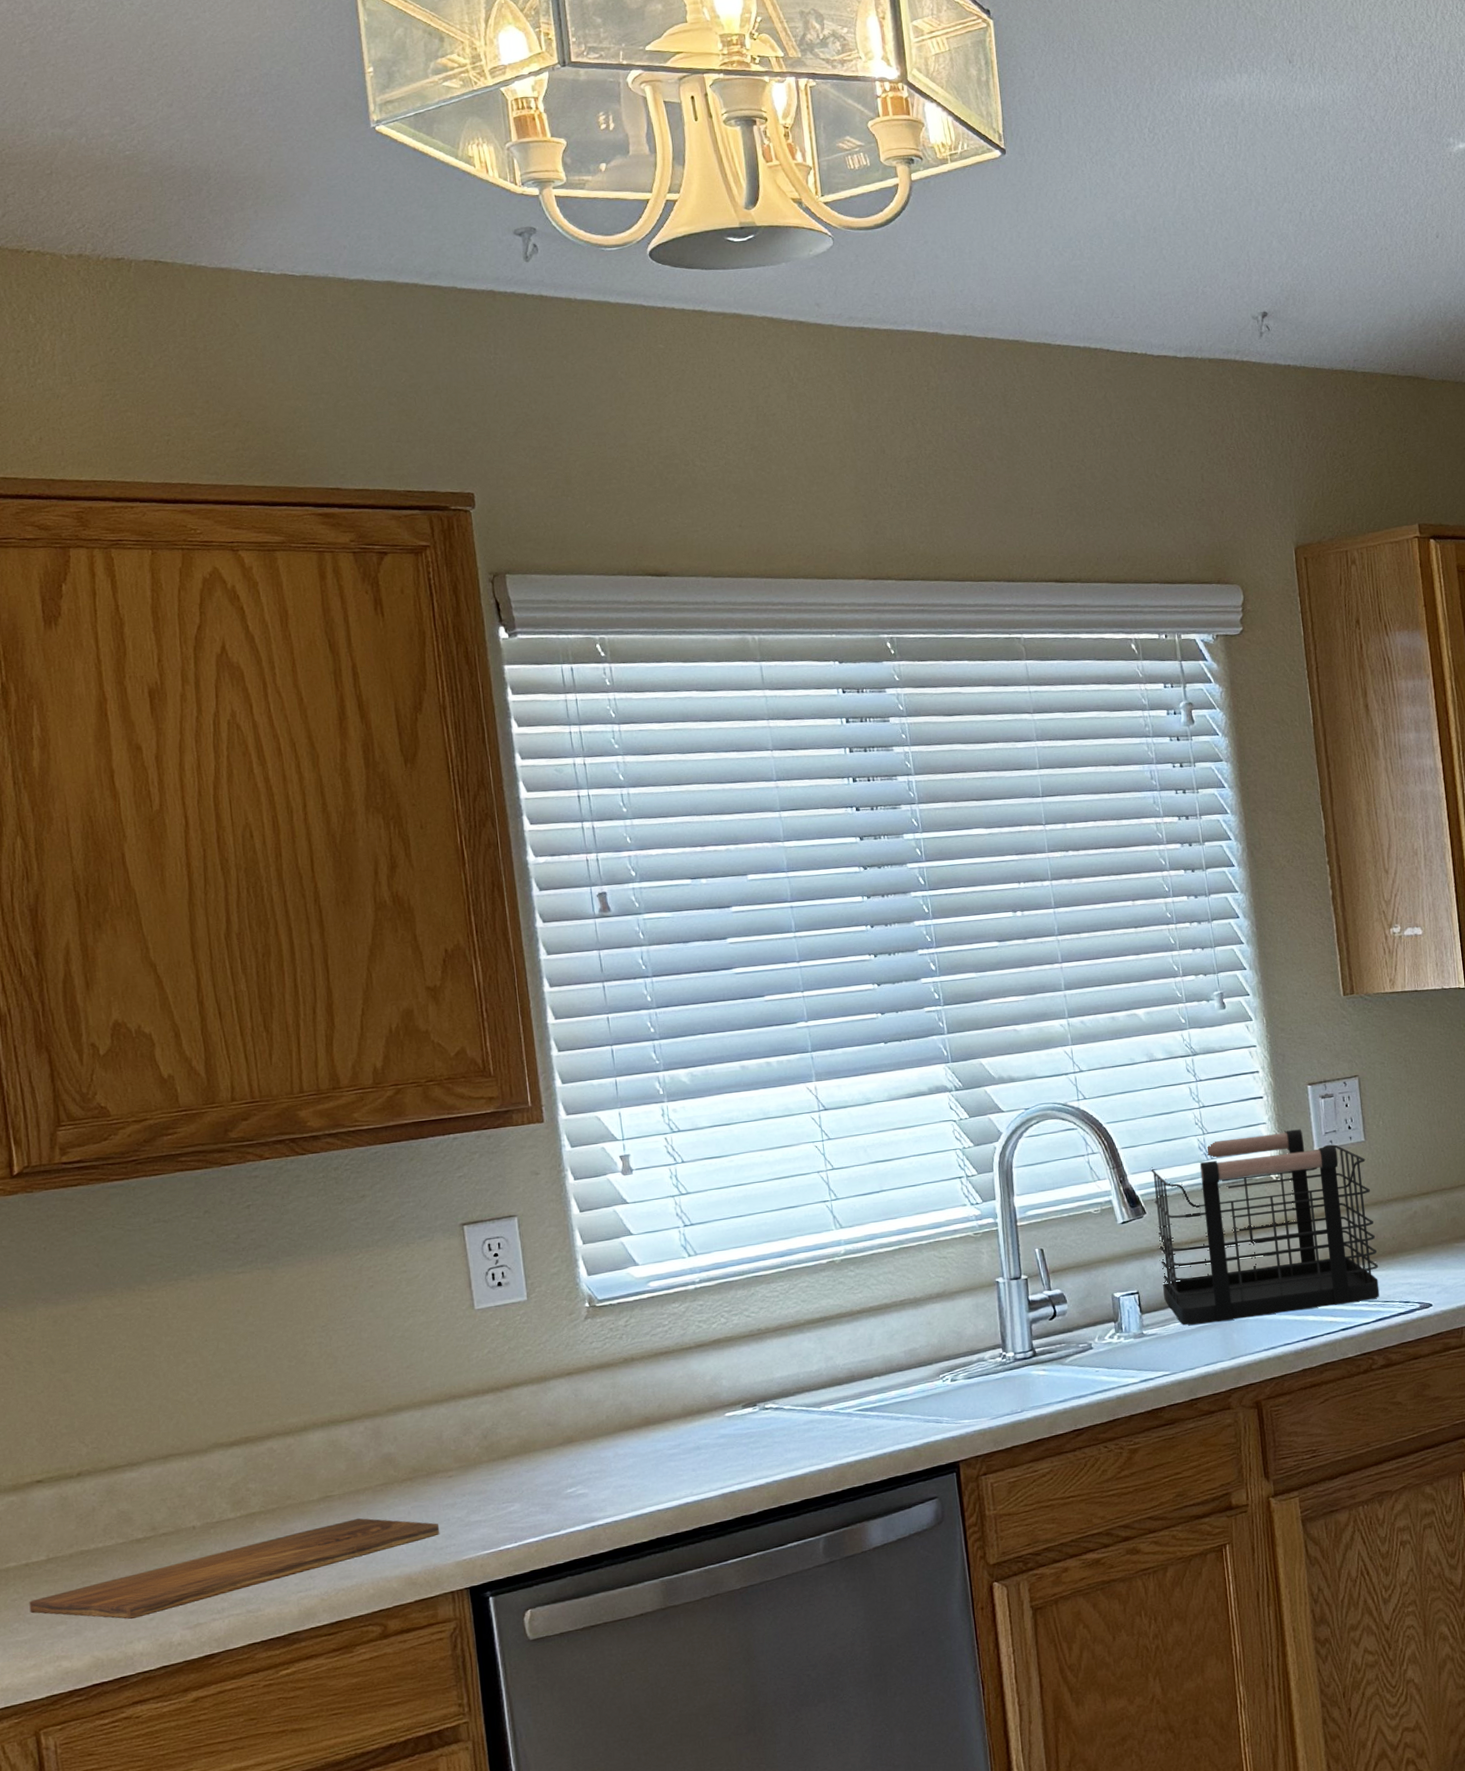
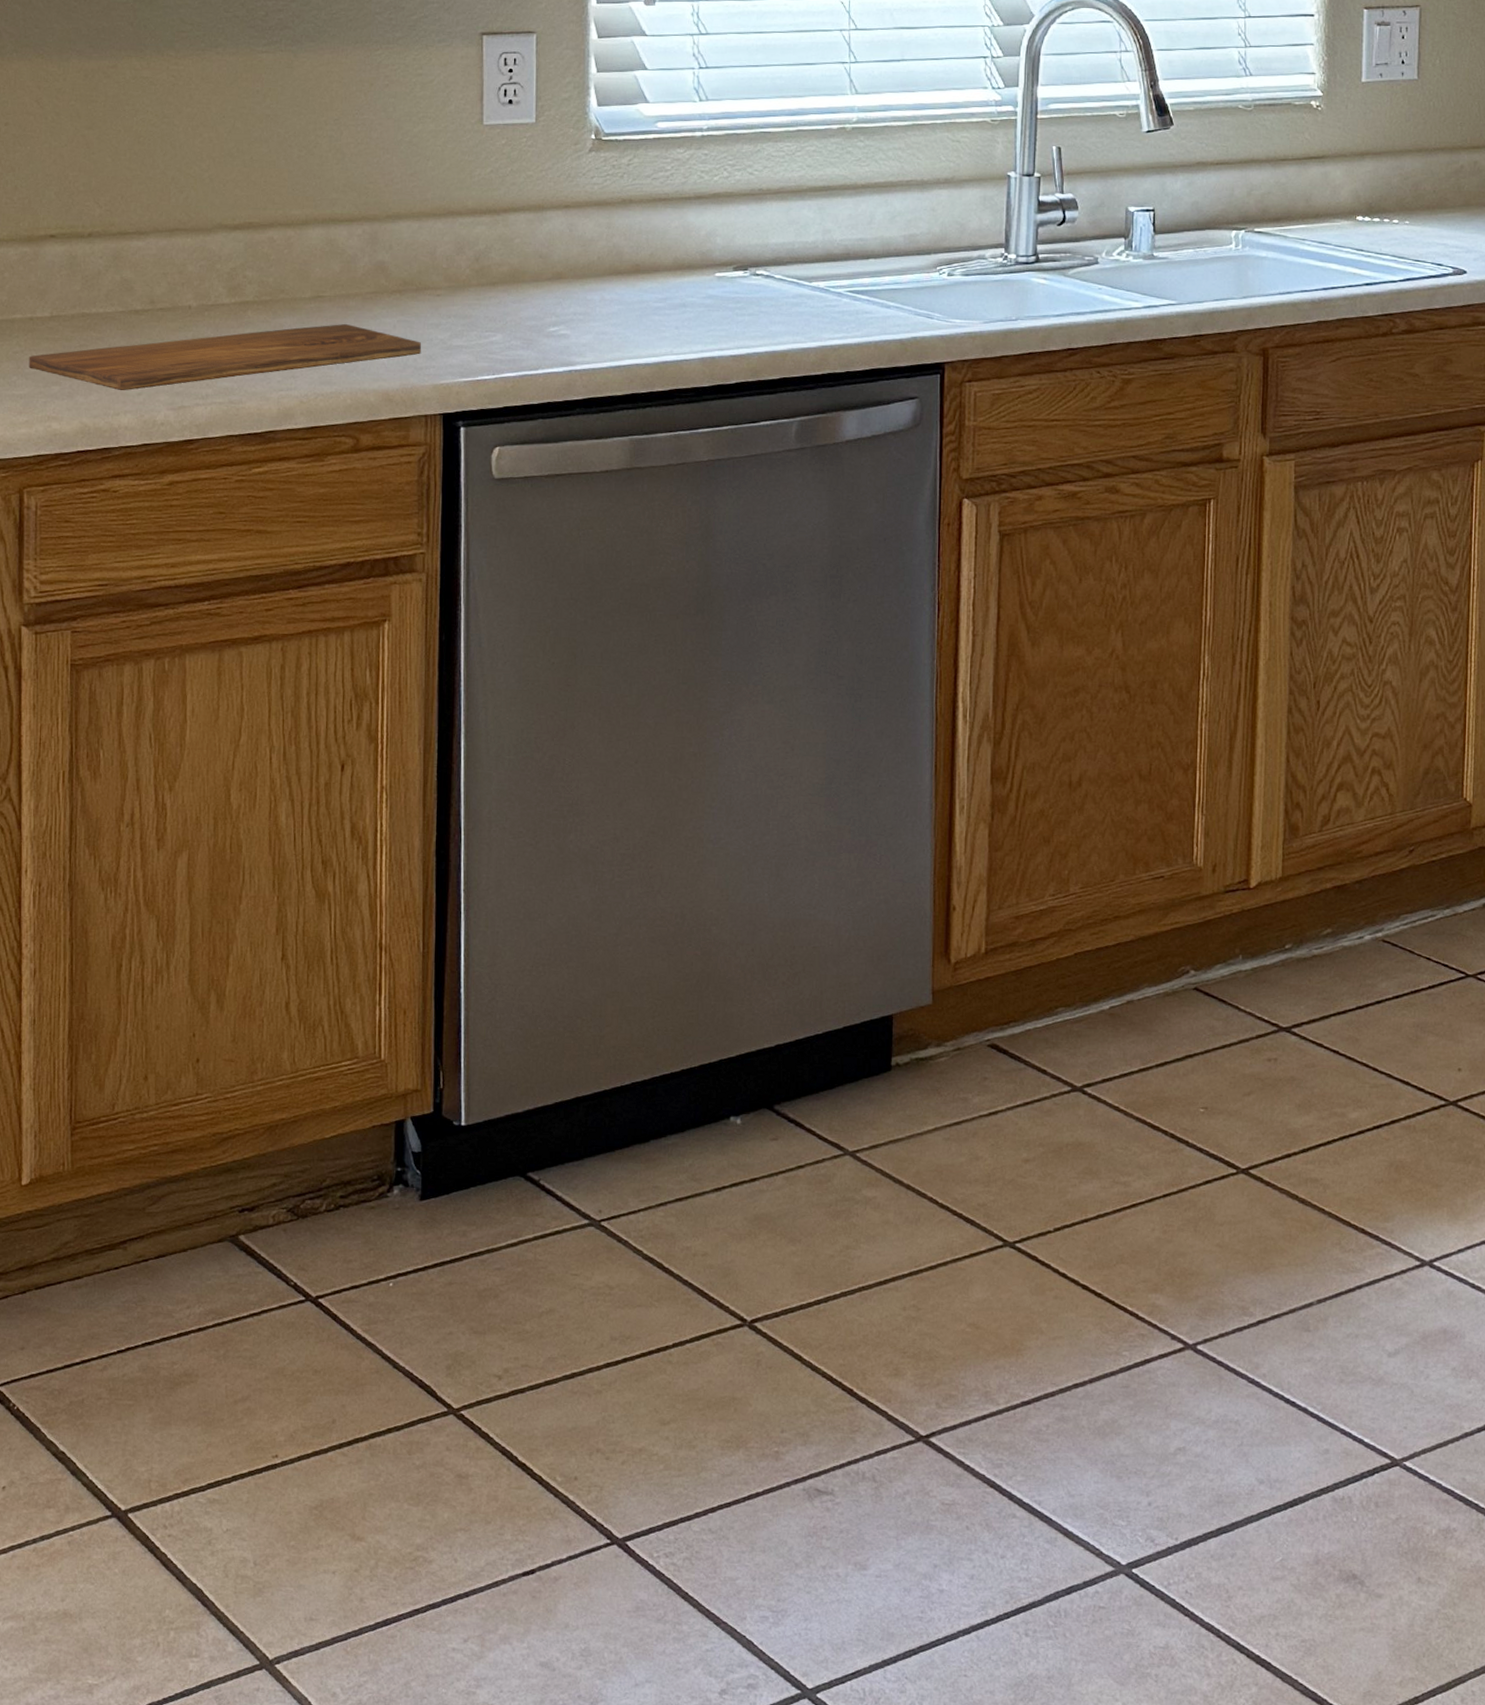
dish rack: present [1150,1129,1380,1325] -> none [1181,55,1417,257]

